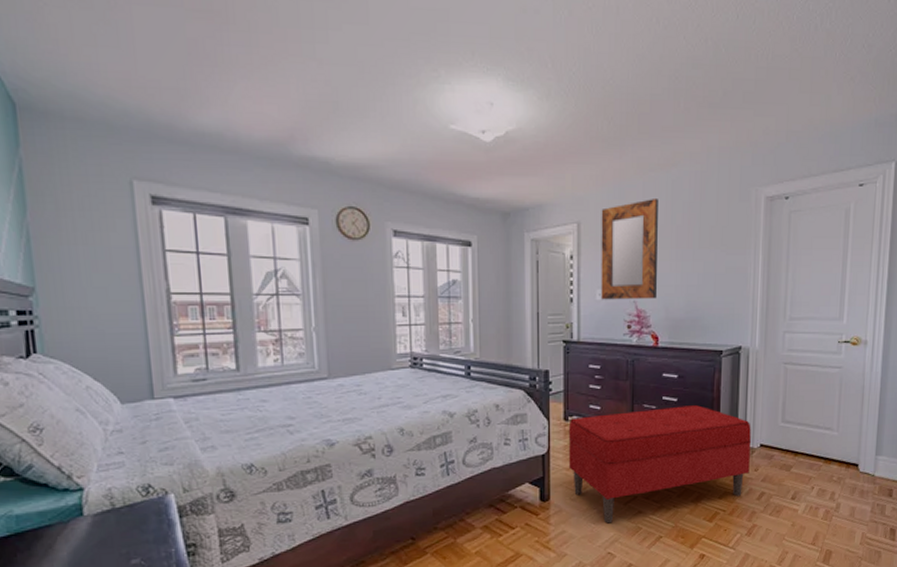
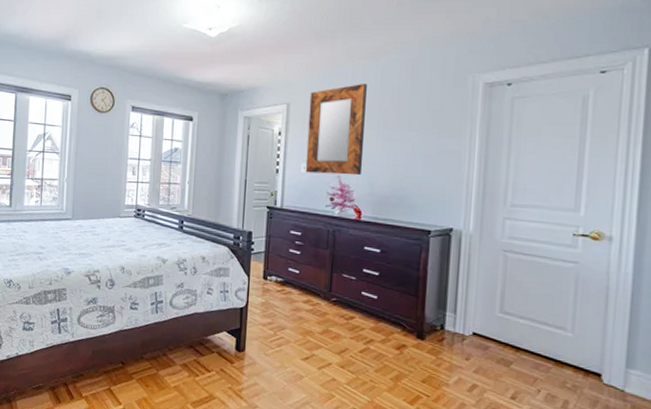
bench: present [568,405,752,524] -> none [265,277,463,385]

